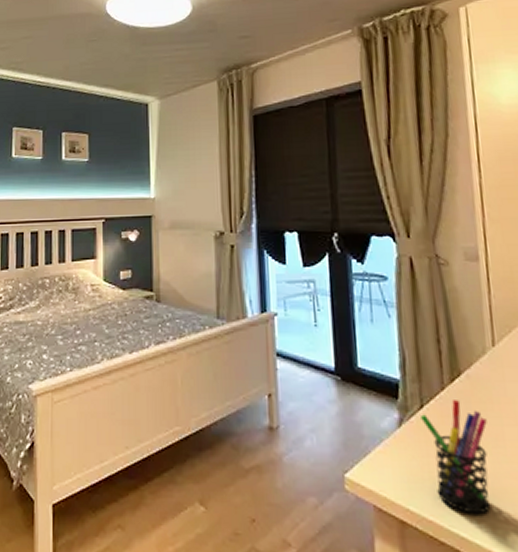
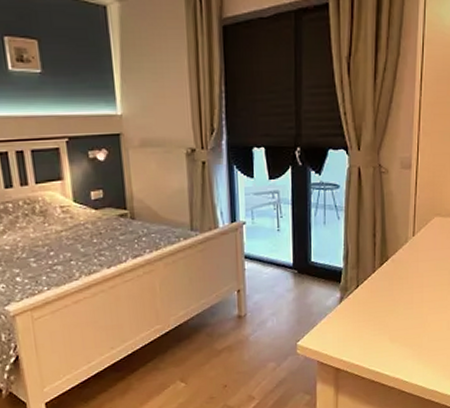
pen holder: present [421,400,491,515] -> none [356,279,402,356]

